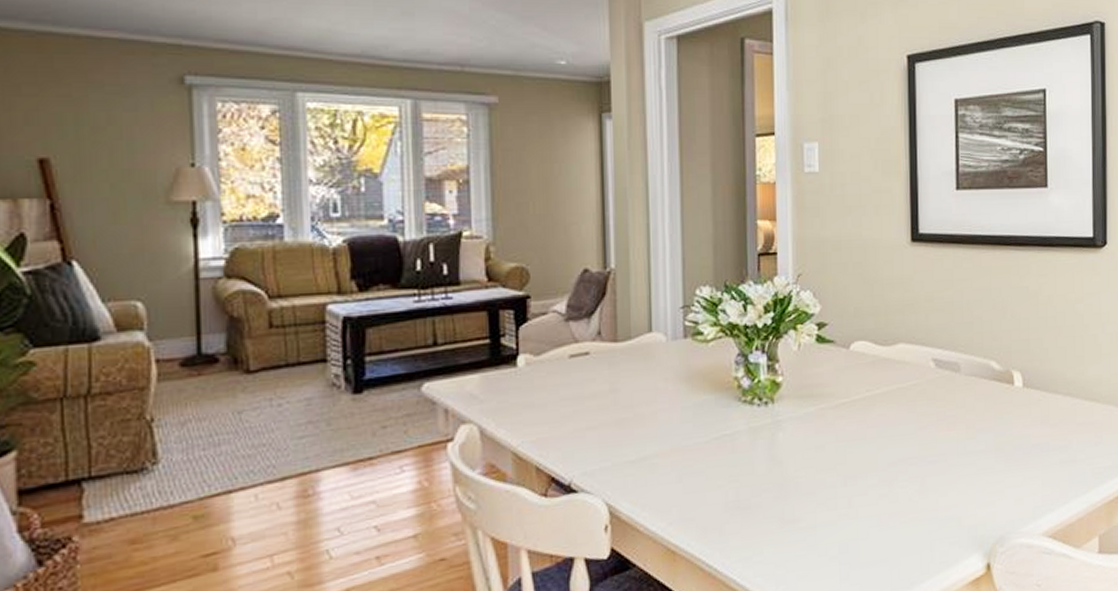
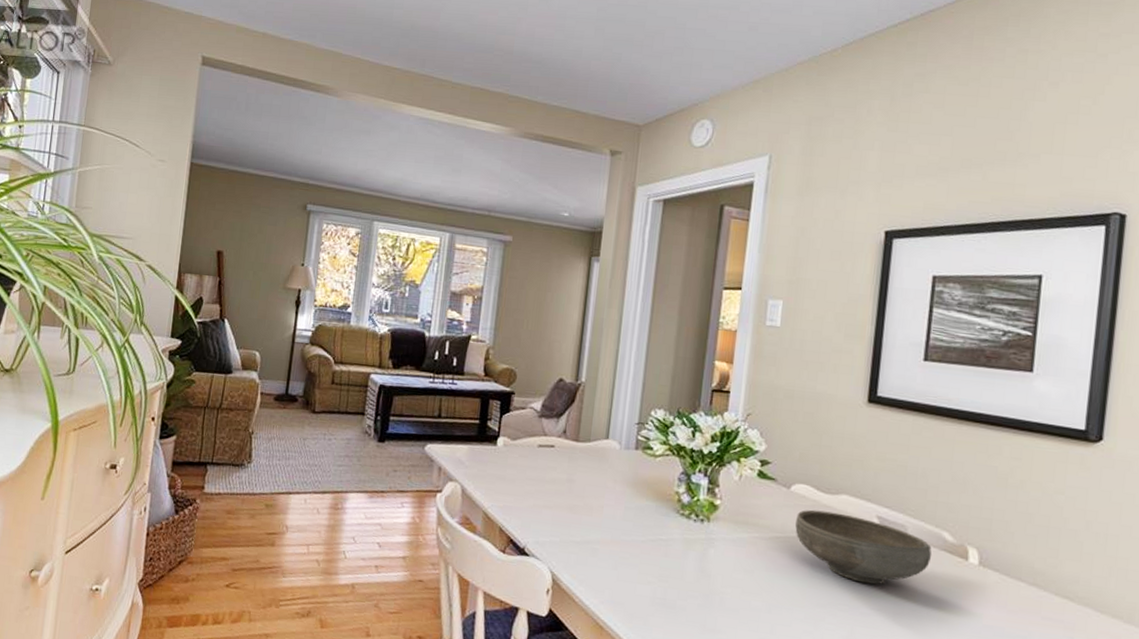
bowl: none [859,363,984,431] -> present [795,509,932,585]

